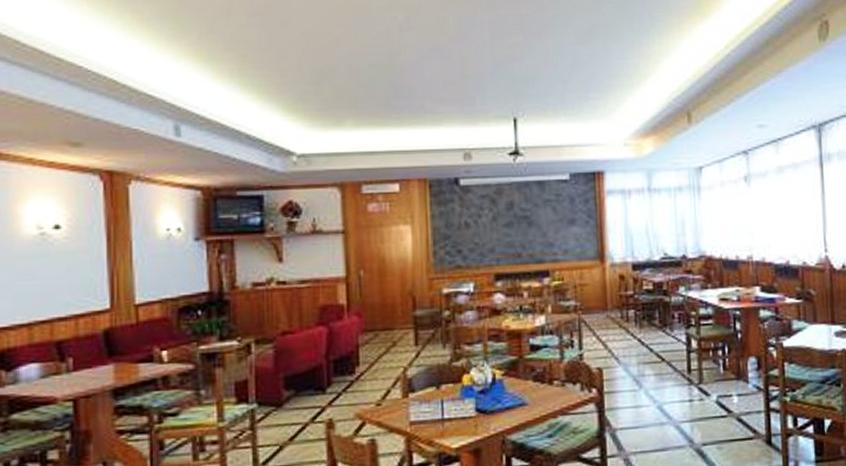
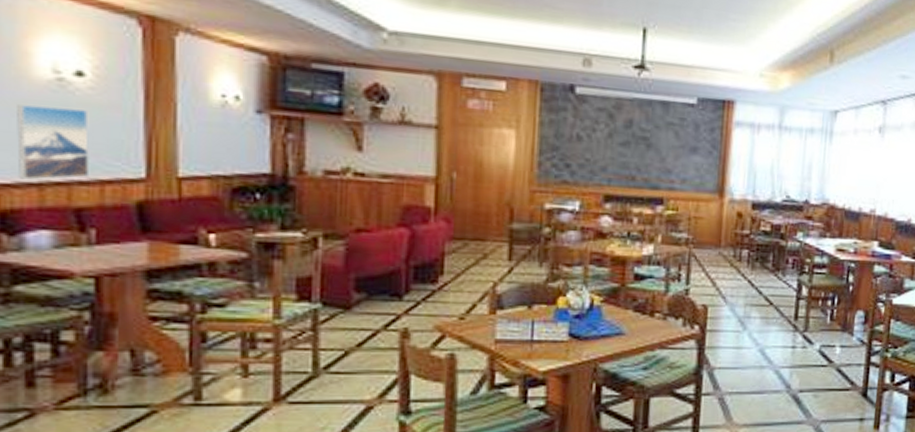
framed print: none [11,257,67,322] -> present [17,105,90,180]

